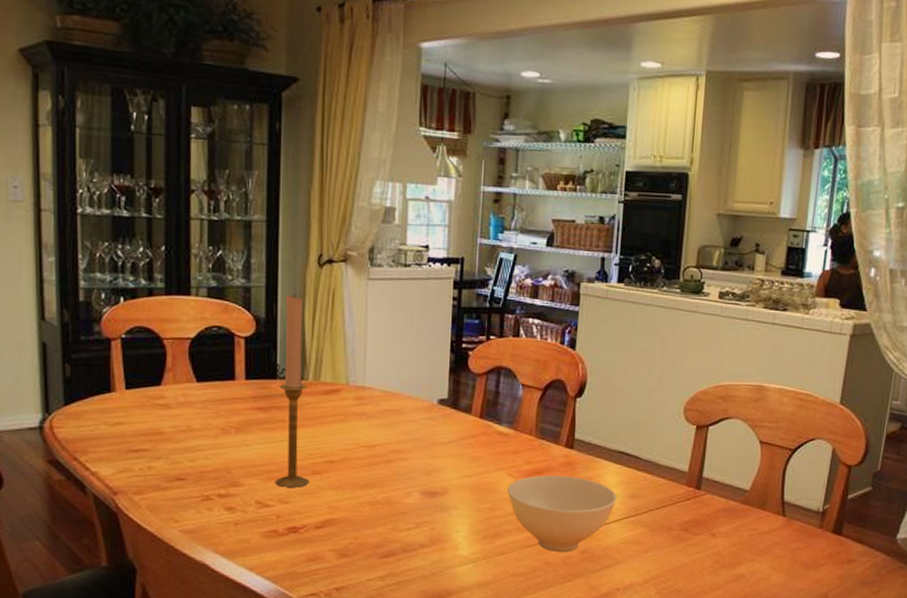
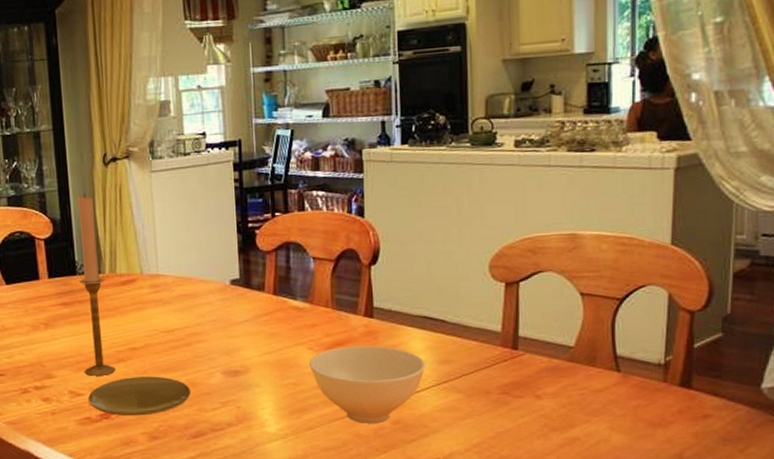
plate: none [276,491,386,532] -> present [88,376,191,416]

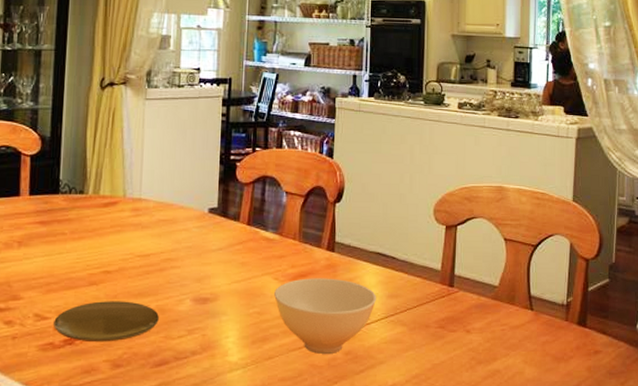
candlestick: present [77,194,116,376] -> none [53,114,88,299]

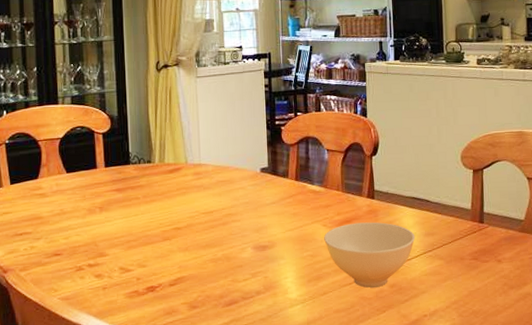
plate: present [54,301,159,343] -> none [136,252,226,289]

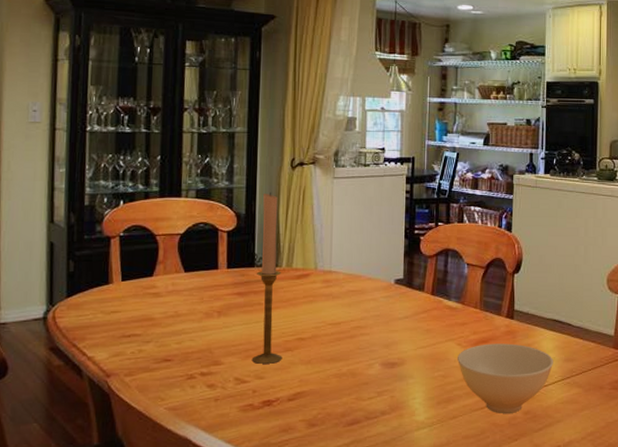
candlestick: none [133,95,162,253] -> present [251,193,282,364]

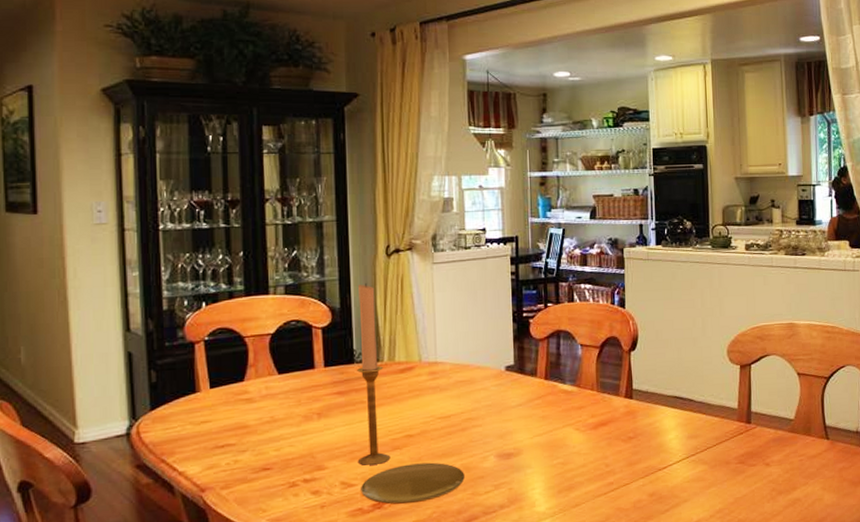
plate: none [253,365,350,404] -> present [361,462,465,505]
bowl: present [458,343,554,413] -> none [576,424,677,498]

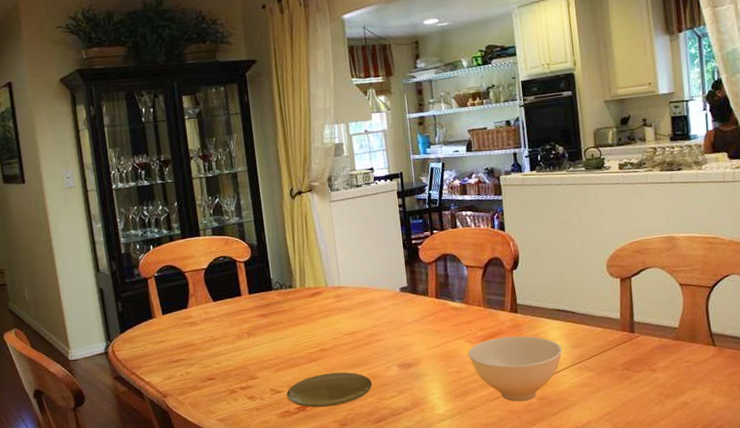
candlestick: present [357,283,391,465] -> none [270,222,309,375]
bowl: none [576,424,677,498] -> present [468,336,563,401]

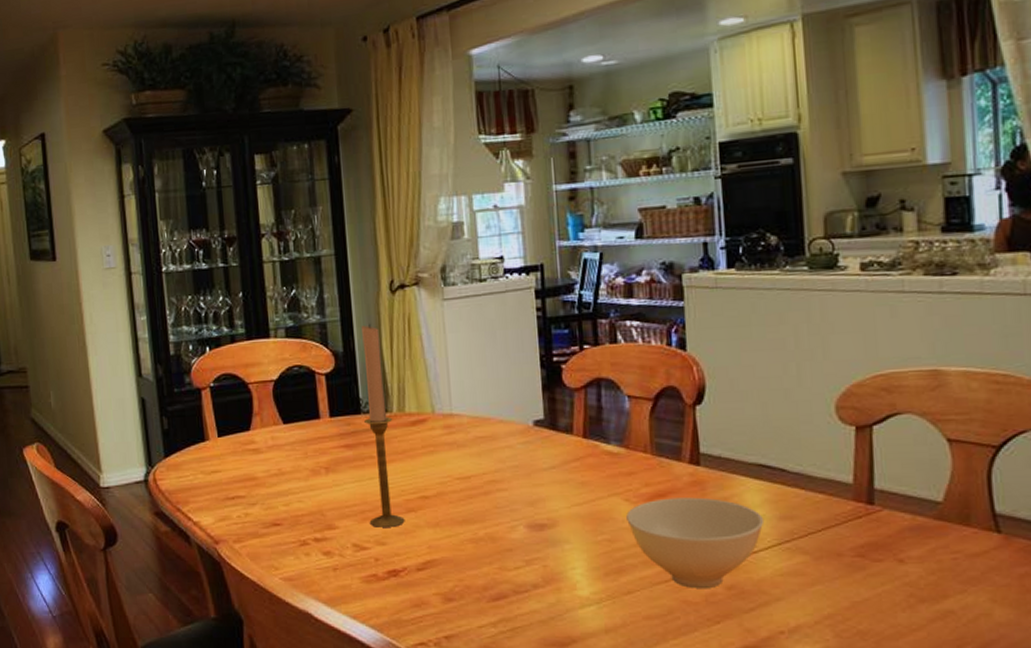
candlestick: none [270,222,309,375] -> present [362,324,405,527]
plate: present [286,372,372,408] -> none [374,529,490,574]

